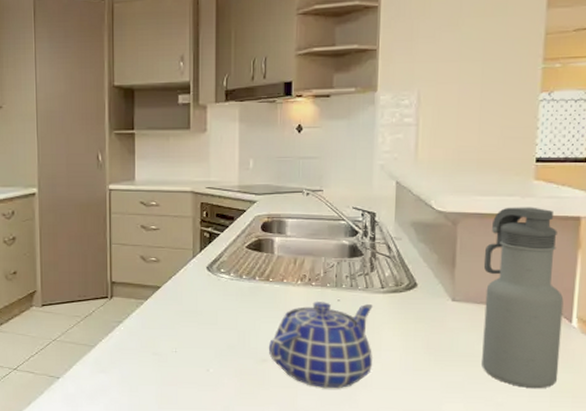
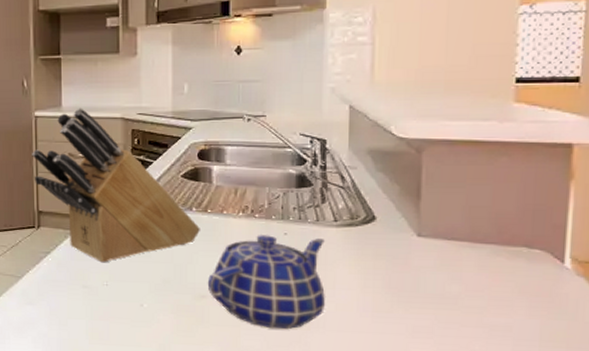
knife block: none [106,181,262,331] -> present [32,108,200,263]
water bottle: present [482,207,564,389] -> none [454,132,554,337]

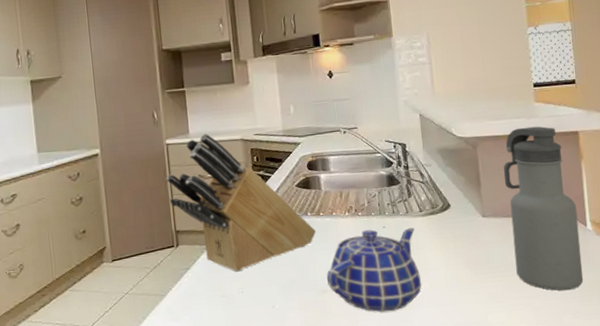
water bottle: none [454,132,554,337] -> present [503,126,584,291]

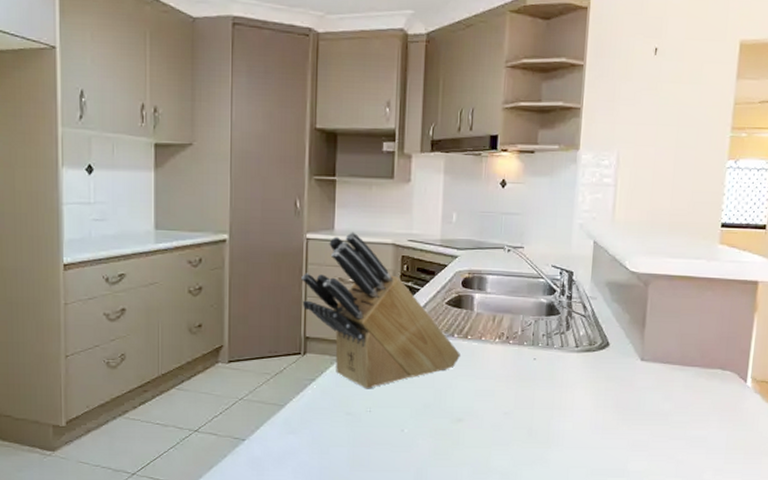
teapot: present [326,228,422,312] -> none [464,360,567,449]
water bottle: present [503,126,584,291] -> none [665,269,741,446]

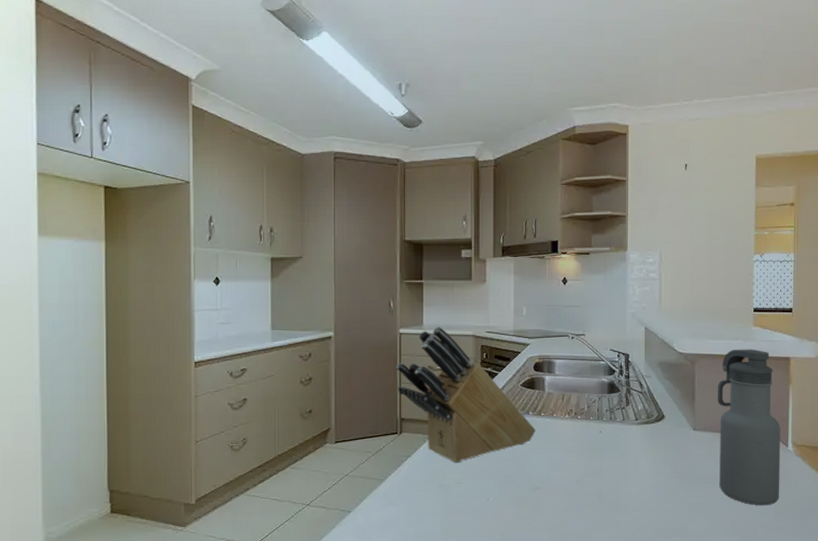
water bottle: none [665,269,741,446] -> present [717,349,781,506]

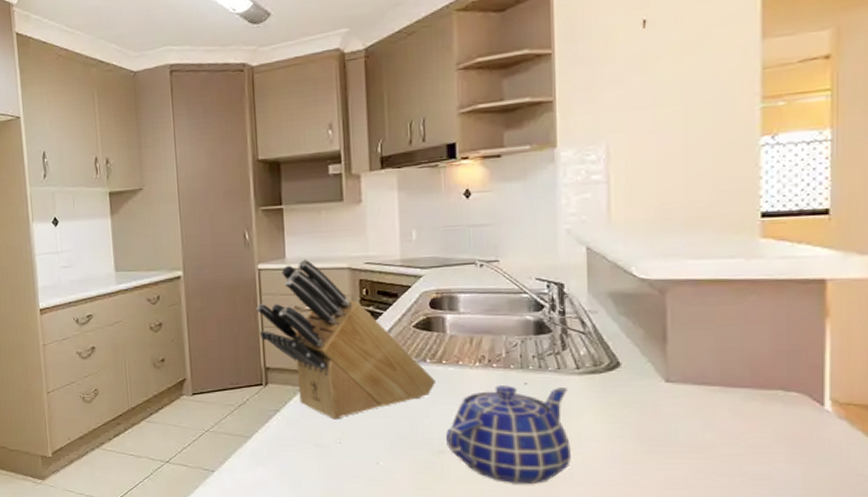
teapot: none [541,433,630,513] -> present [445,385,571,485]
water bottle: present [717,349,781,506] -> none [702,269,811,486]

